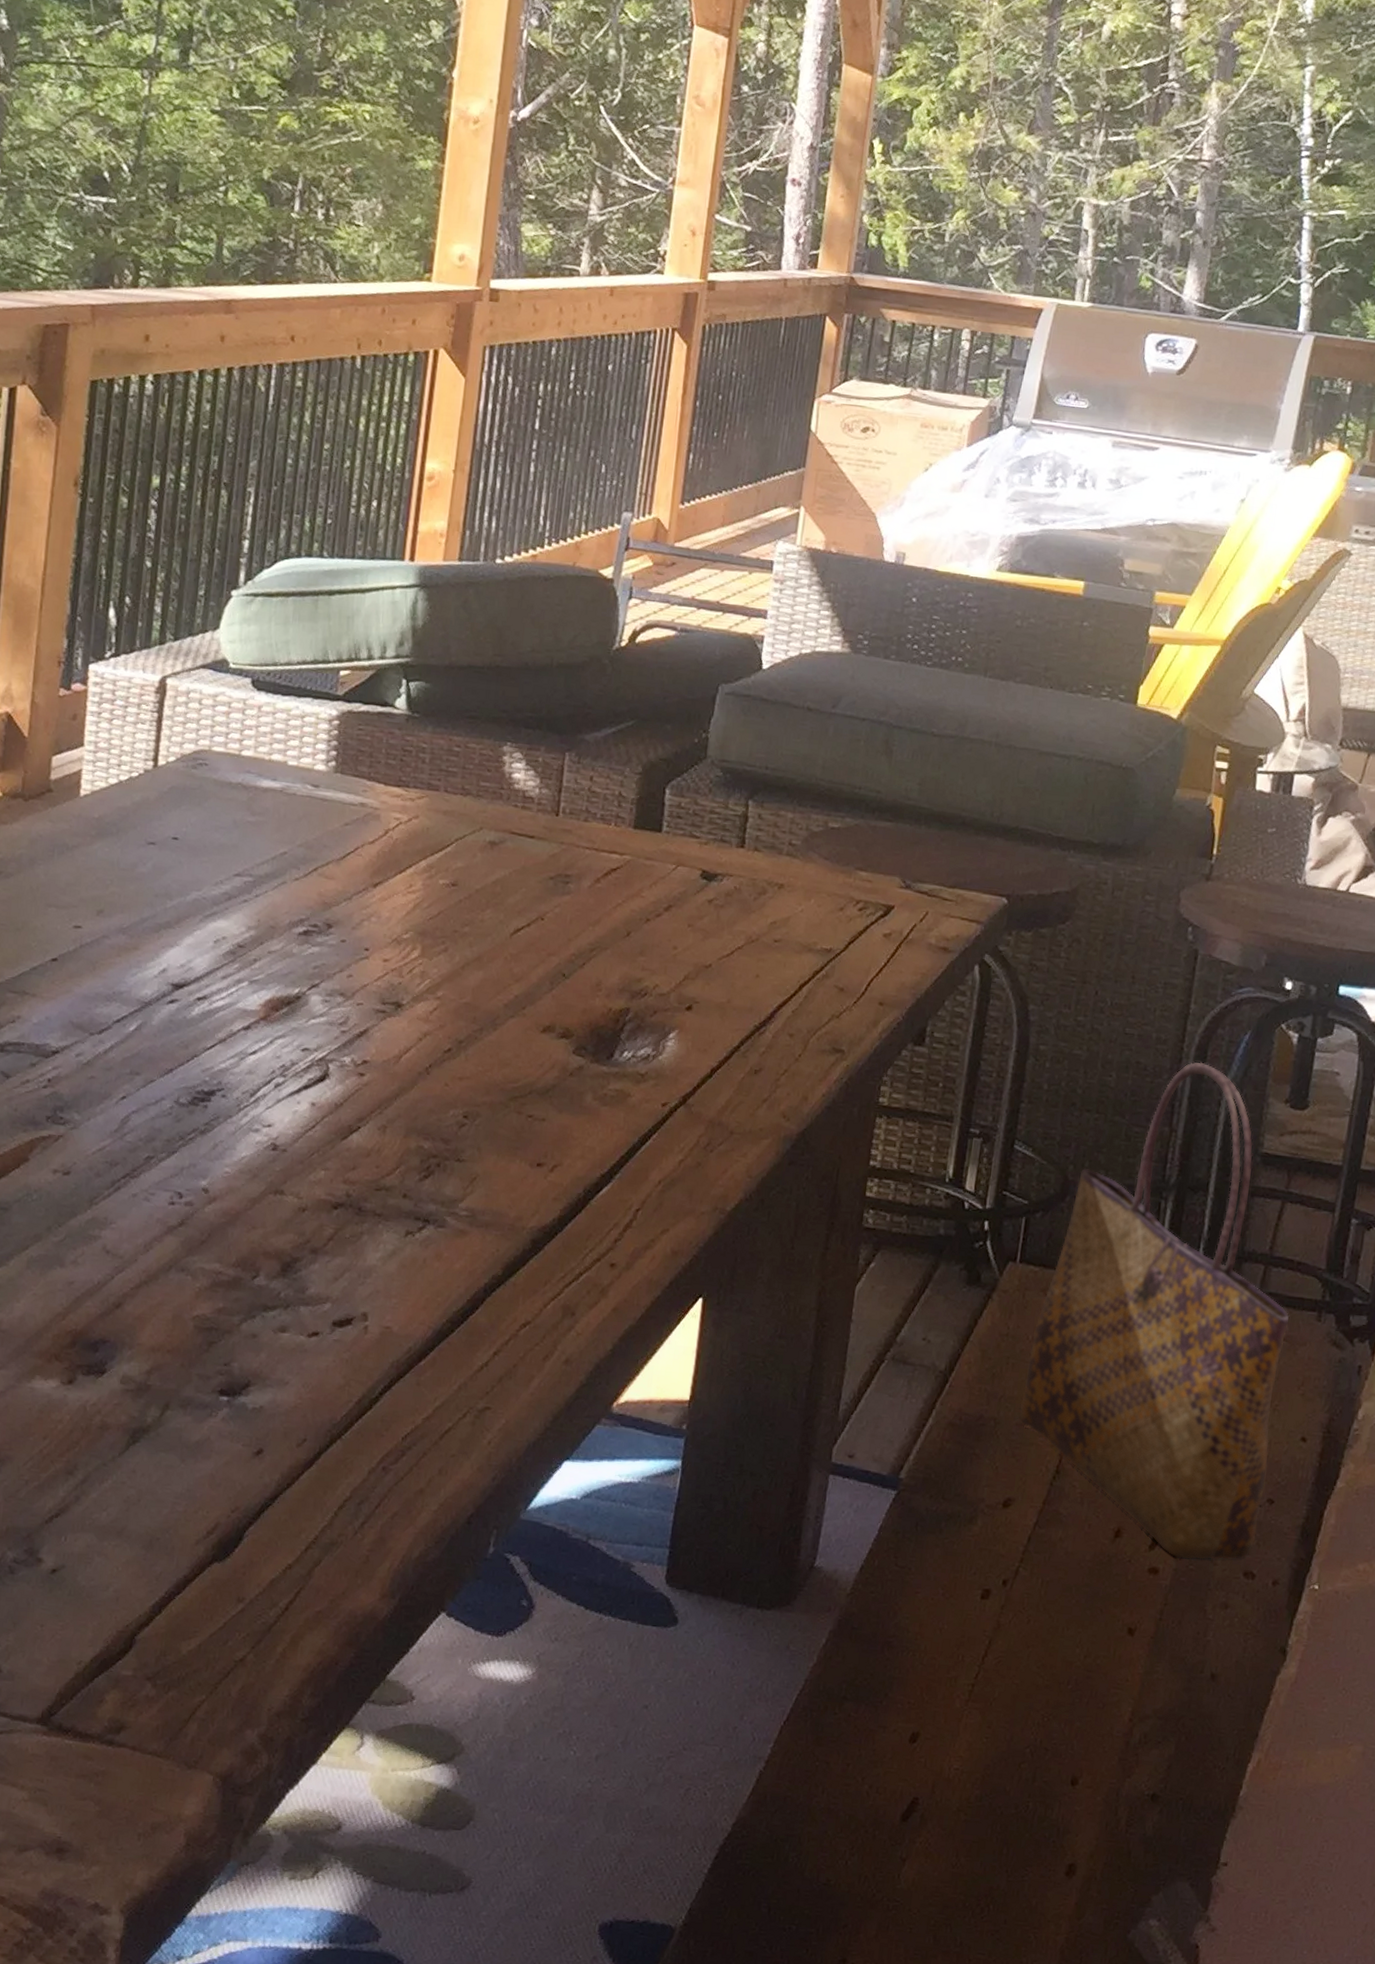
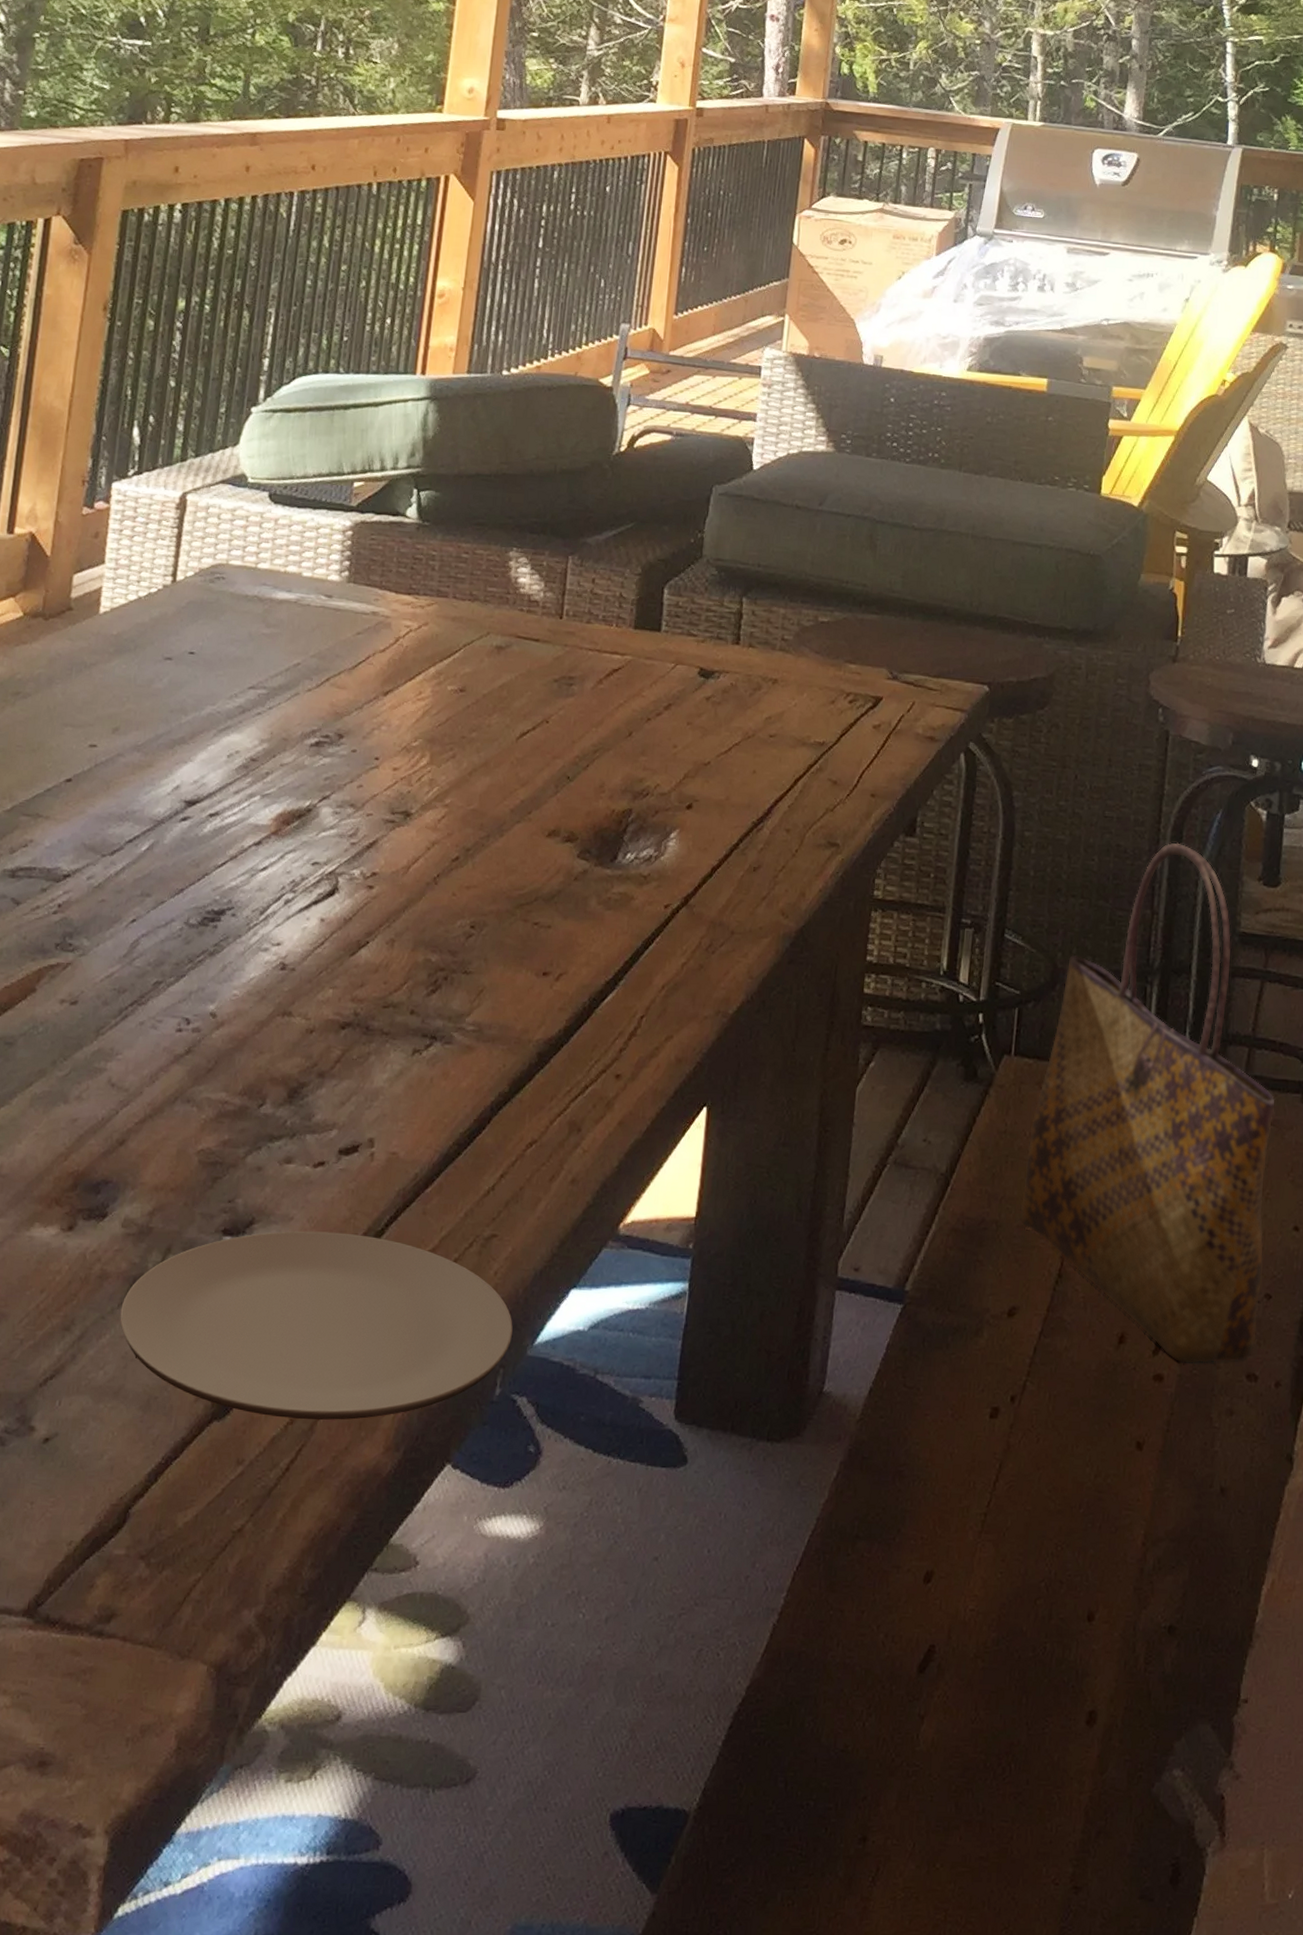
plate: none [121,1394,506,1568] -> present [120,1231,513,1420]

